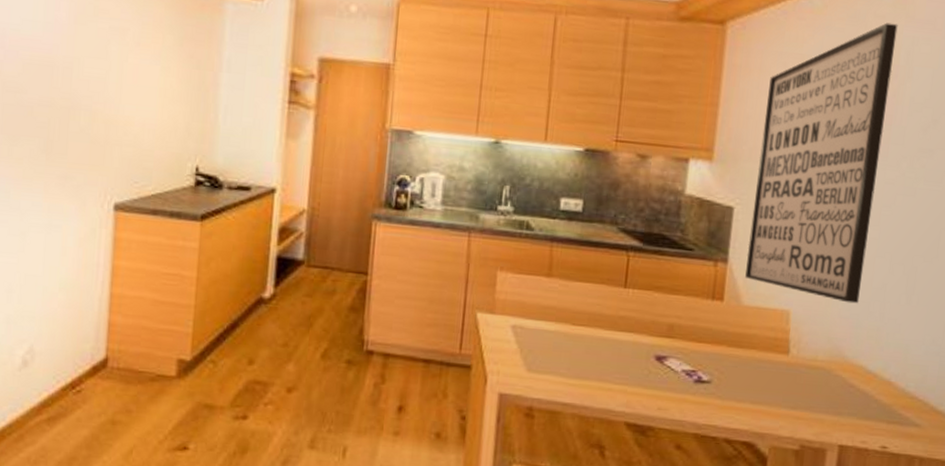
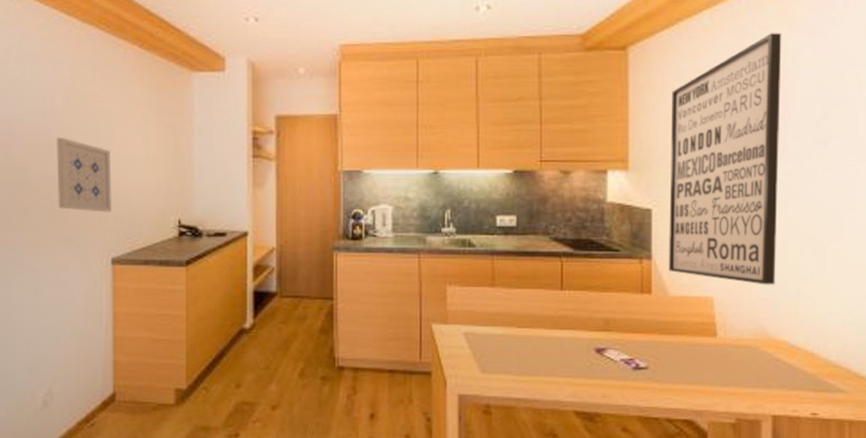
wall art: none [55,55,122,150] -> present [56,136,113,212]

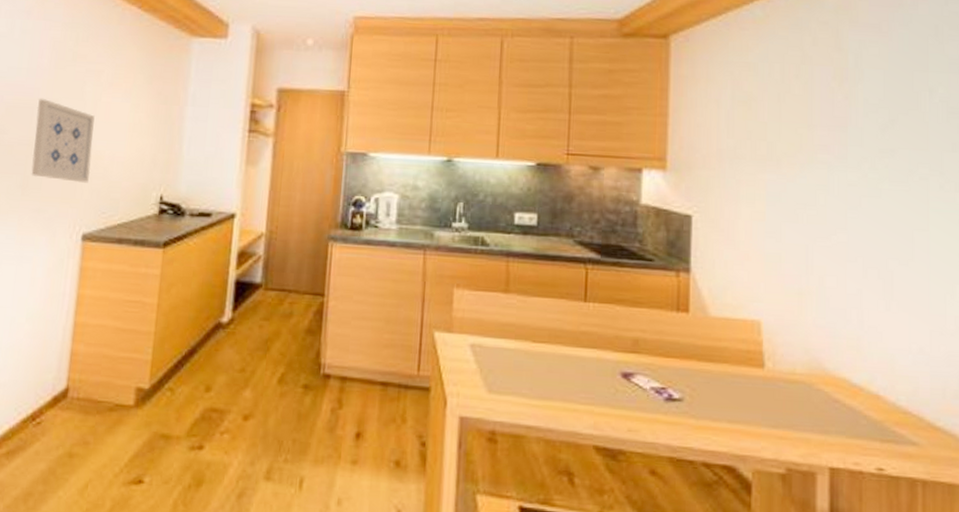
wall art: present [668,32,782,285] -> none [709,28,842,312]

